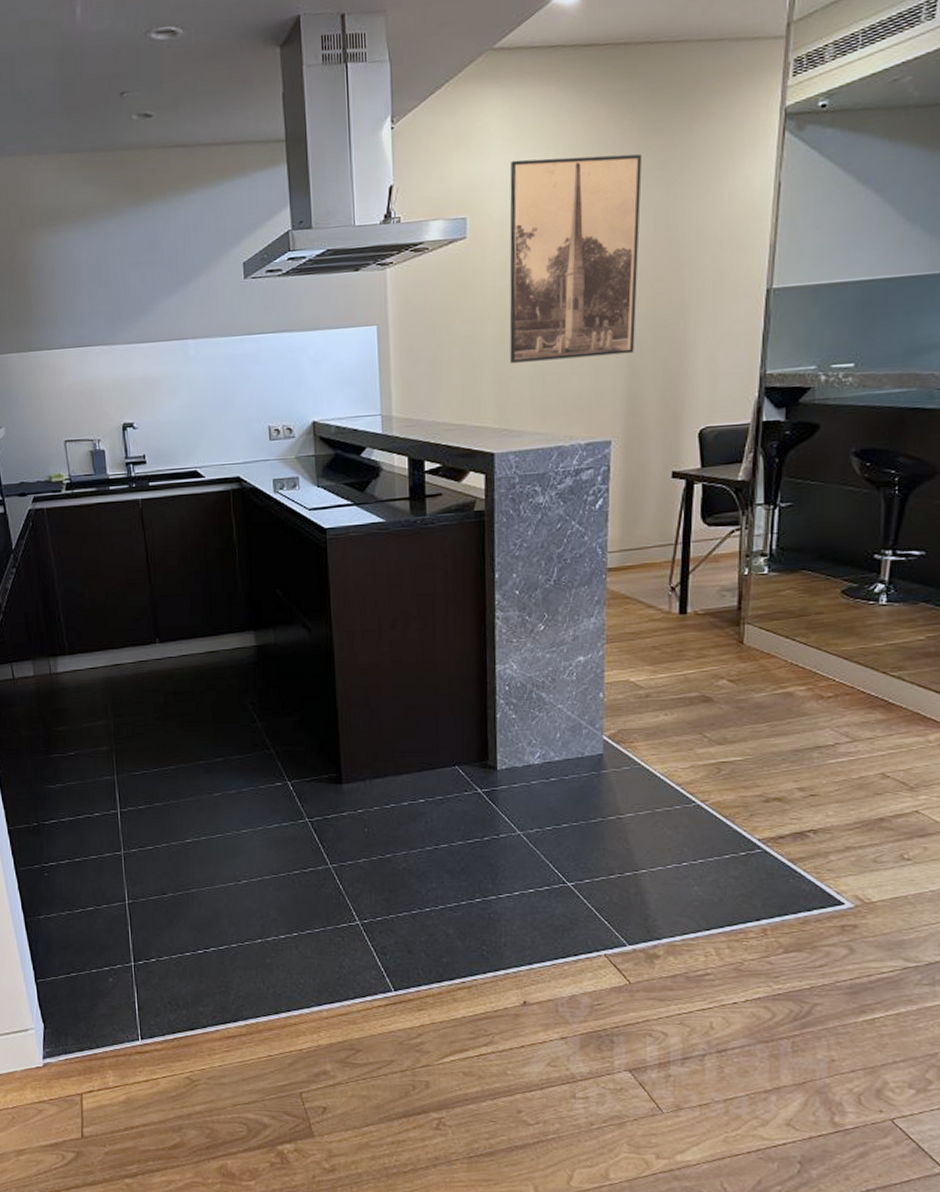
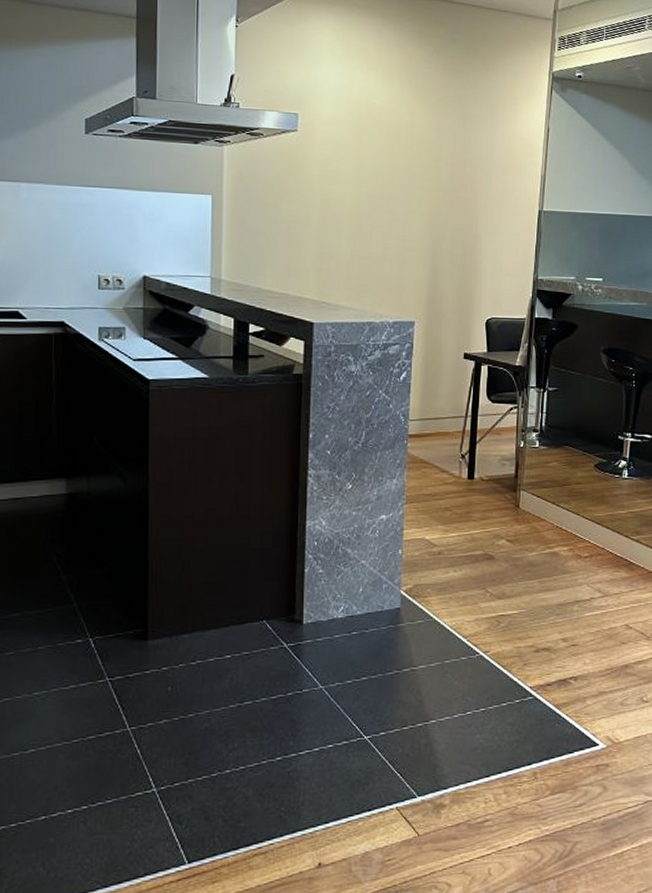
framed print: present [509,154,643,363] -> none [331,73,446,249]

